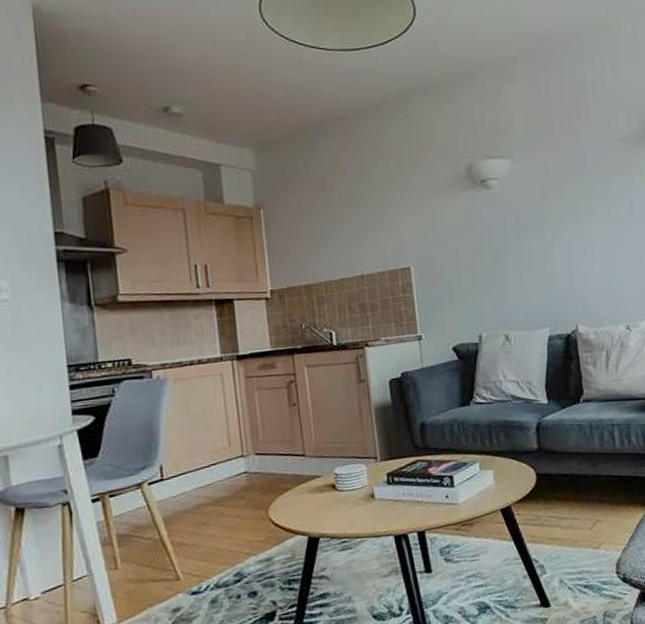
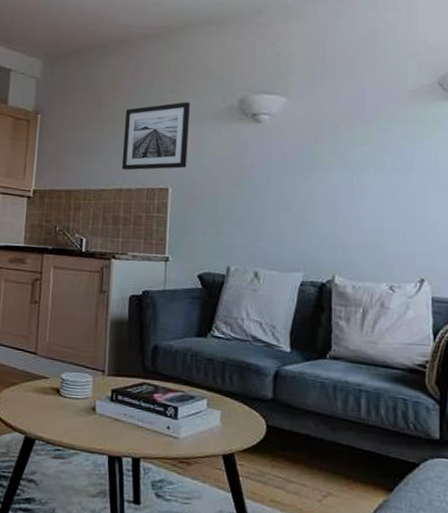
wall art: none [353,176,425,256] -> present [121,102,190,171]

